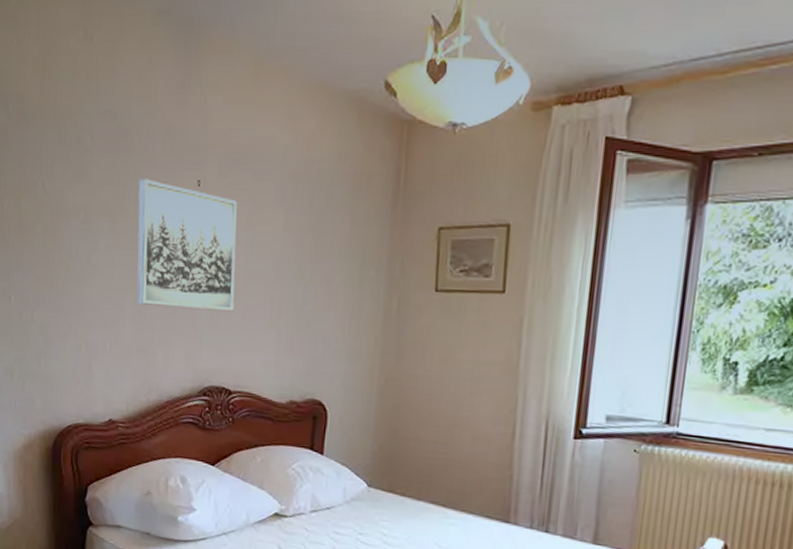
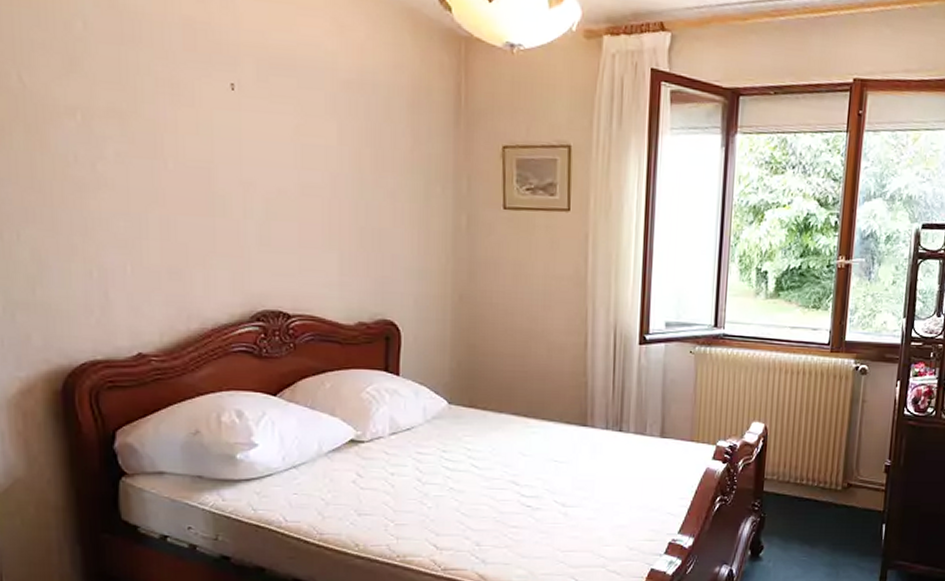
wall art: present [137,178,238,312] -> none [155,77,286,230]

